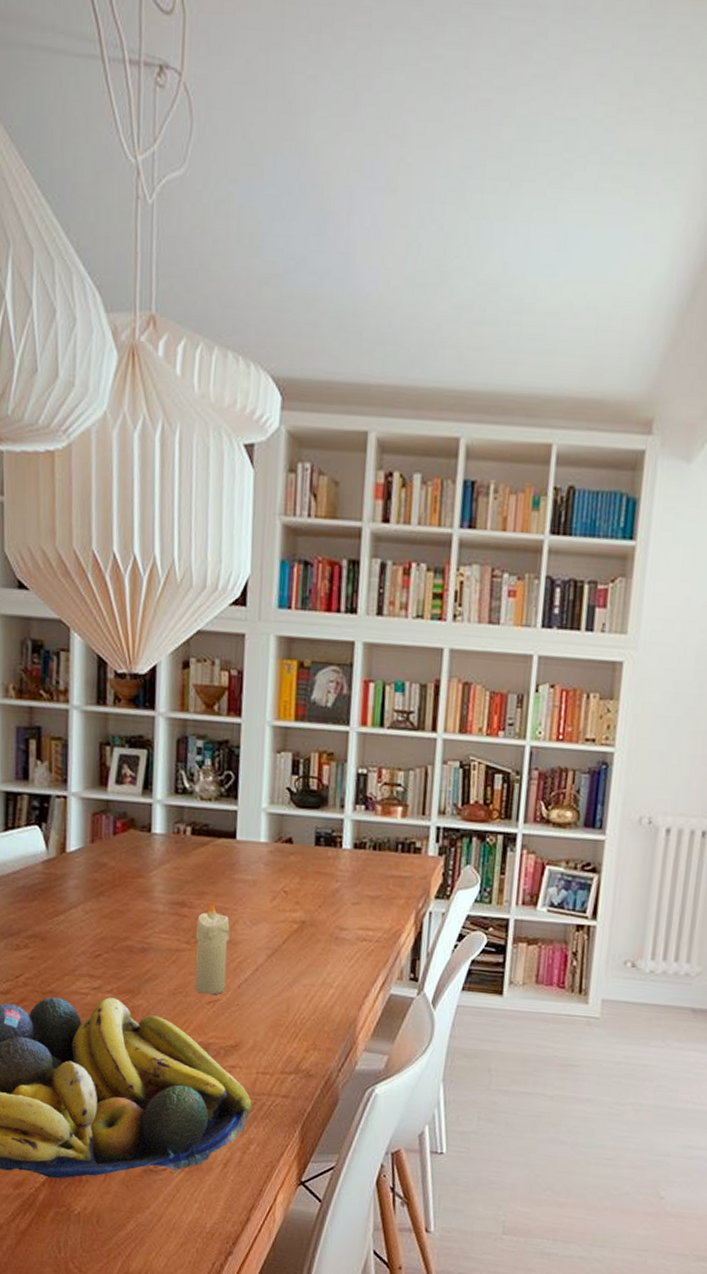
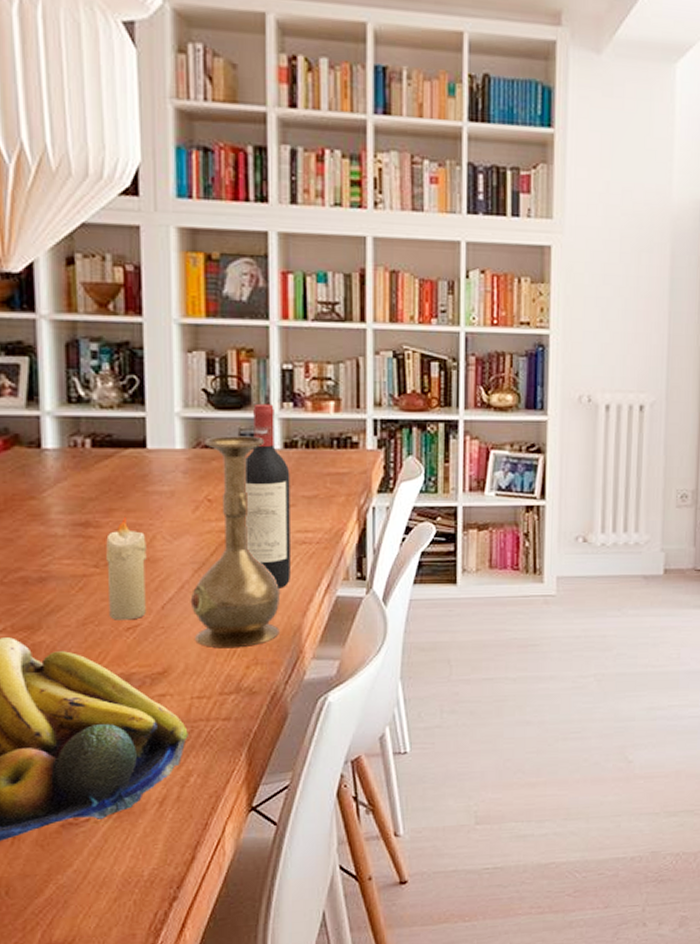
vase: none [262,833,341,1032] -> present [190,436,281,649]
wine bottle: none [313,804,358,981] -> present [246,403,290,589]

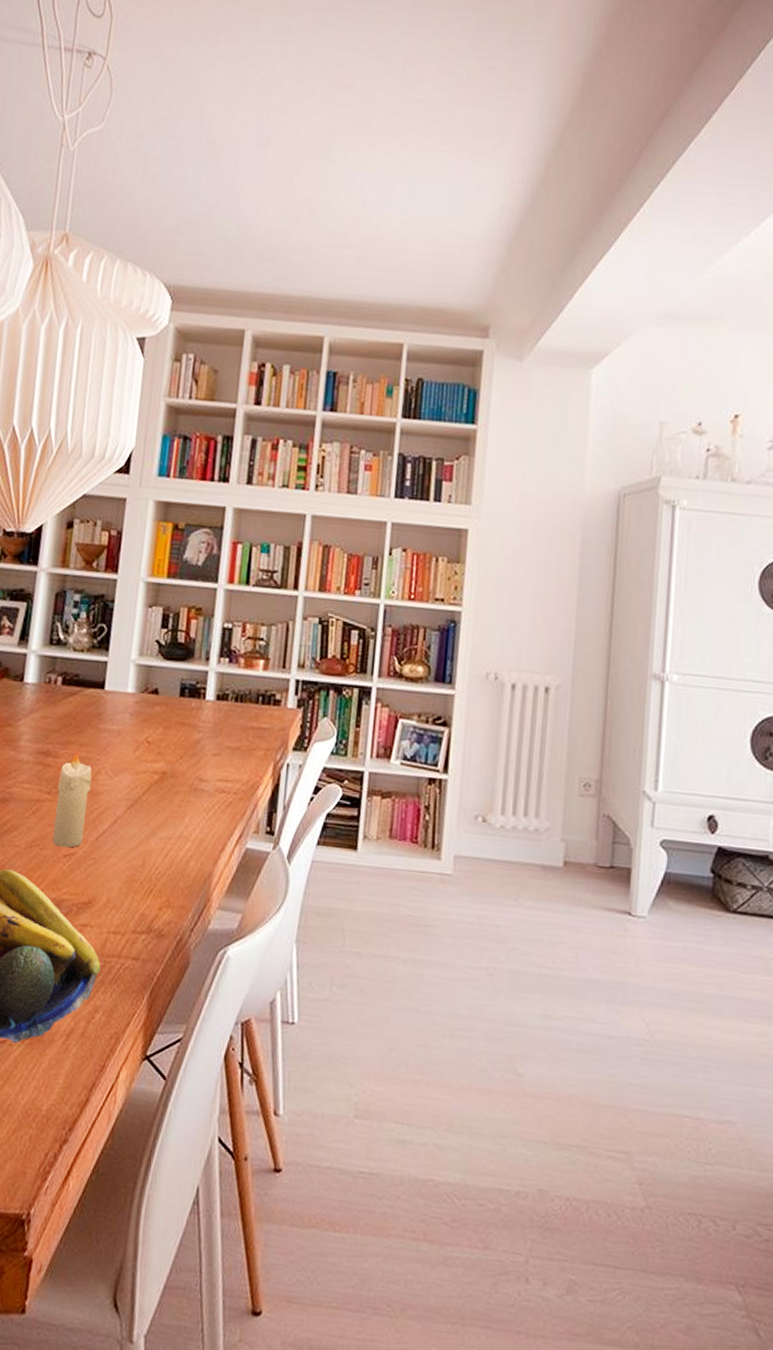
vase: present [190,436,281,649] -> none [119,684,201,888]
wine bottle: present [246,403,290,589] -> none [173,657,219,834]

